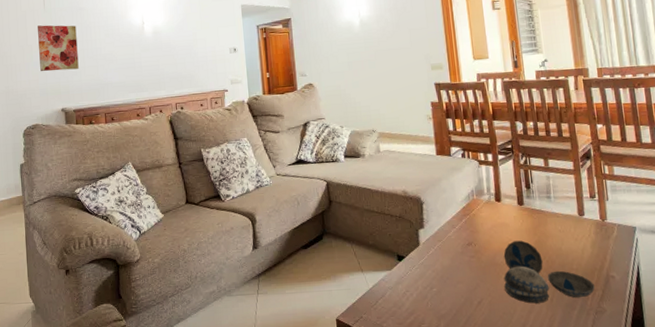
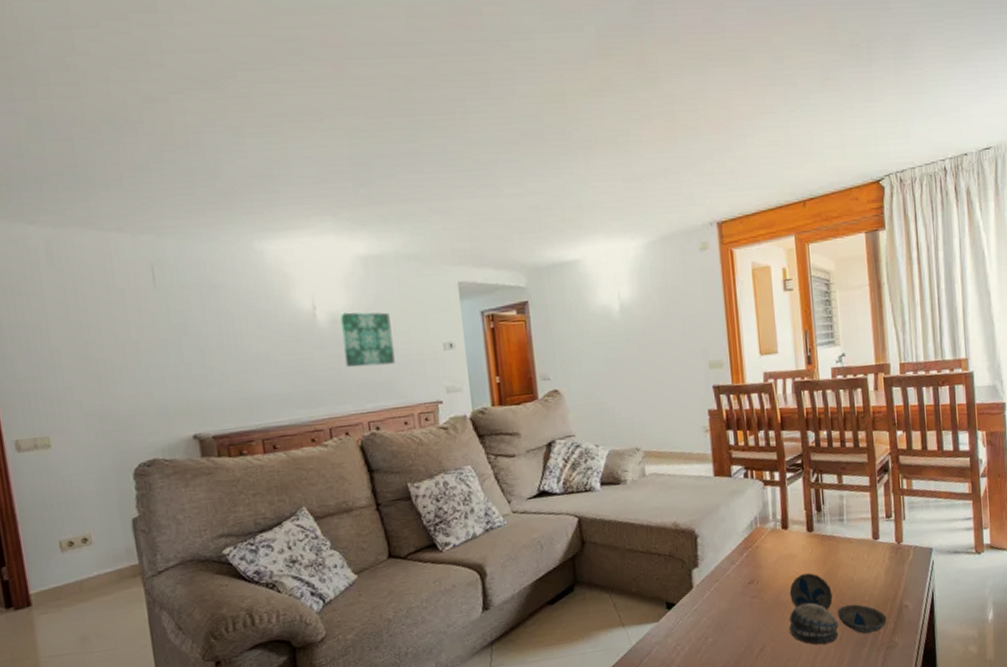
wall art: present [38,25,79,72] -> none [145,310,218,381]
wall art: none [160,26,196,65] -> present [340,312,395,368]

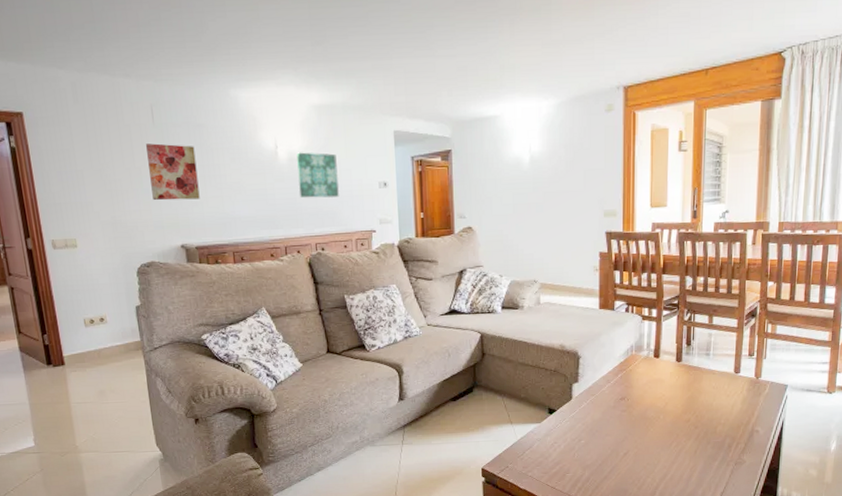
wall art: none [145,310,218,381] -> present [146,143,200,201]
decorative bowl: present [789,573,887,645] -> none [652,396,738,455]

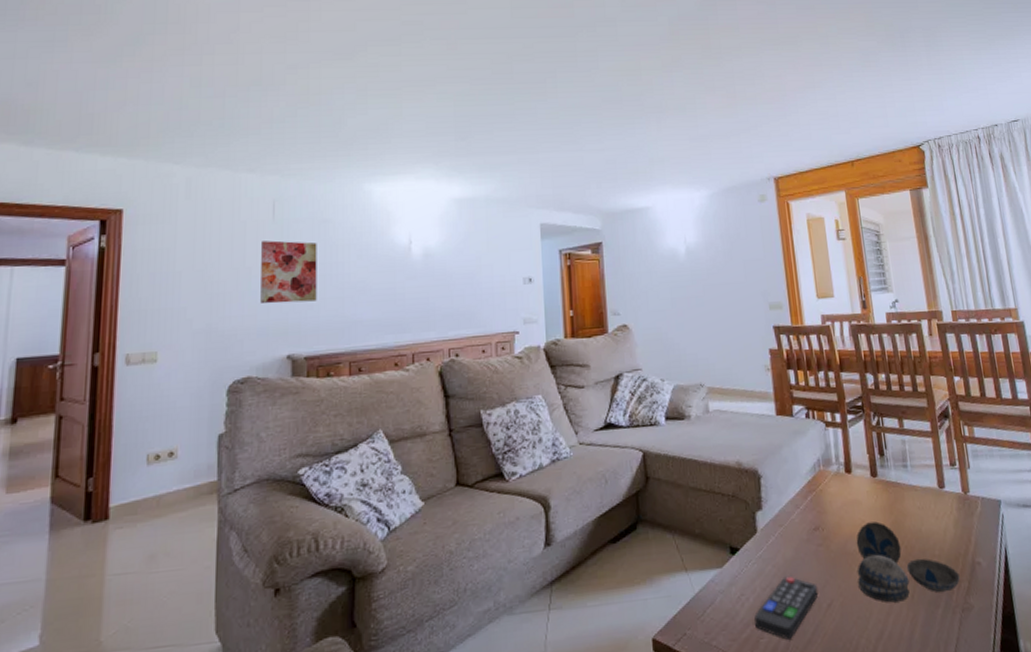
wall art: present [297,152,339,198] -> none [433,247,478,297]
remote control: none [564,432,618,475] -> present [754,576,819,640]
decorative bowl: none [652,396,738,455] -> present [856,521,960,603]

